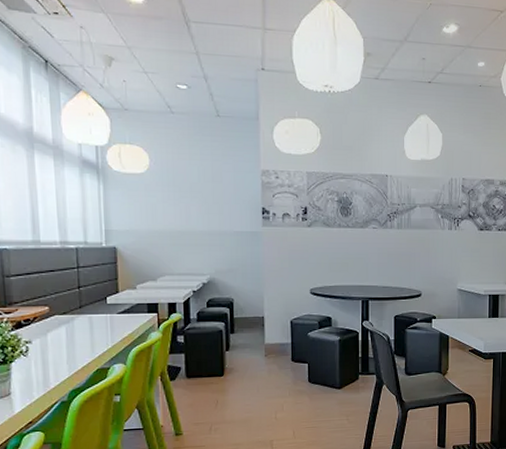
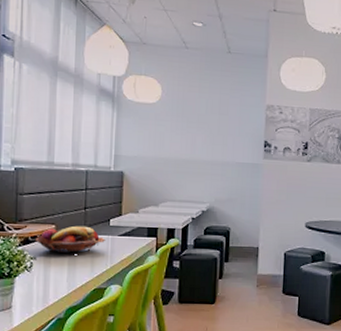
fruit basket: none [28,305,105,335] -> present [35,225,107,254]

